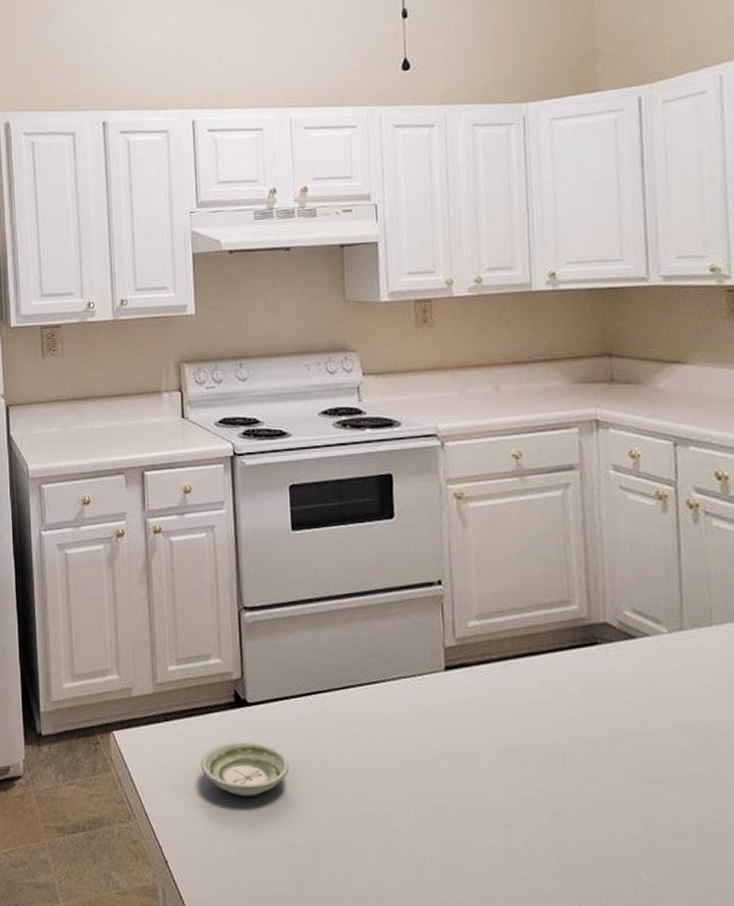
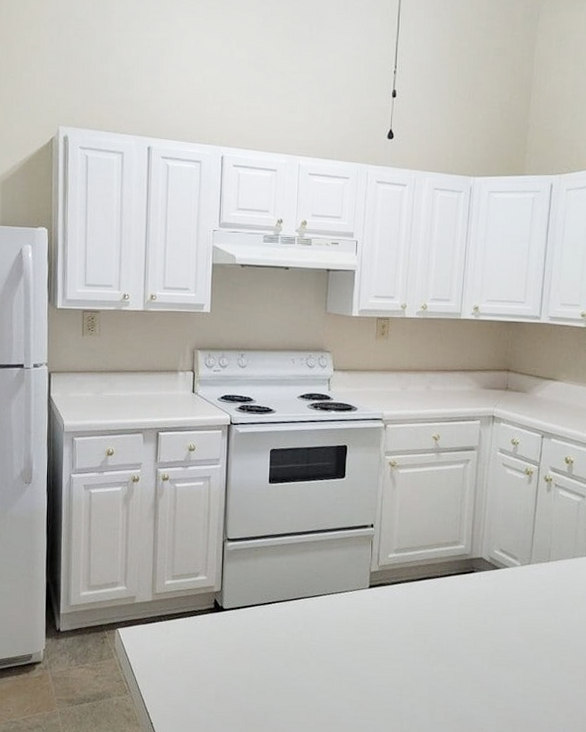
saucer: present [201,742,290,797] -> none [184,637,251,676]

